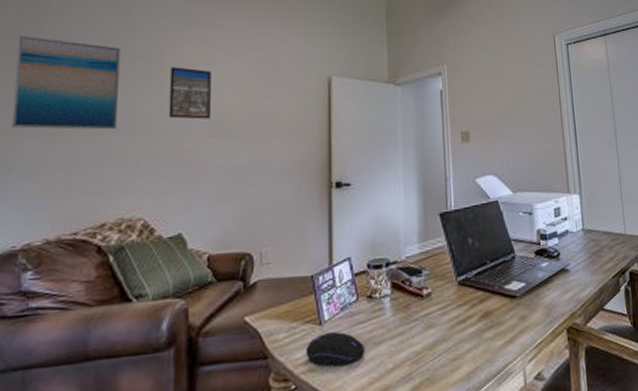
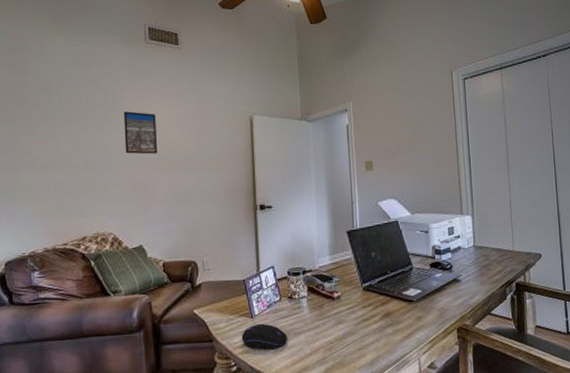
wall art: present [10,35,121,130] -> none [9,89,88,164]

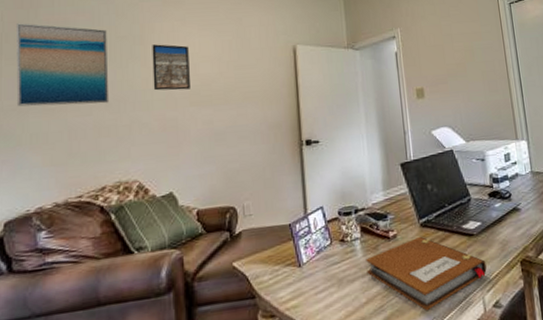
wall art: none [9,89,88,164] -> present [16,23,110,107]
computer mouse: present [241,323,288,350] -> none [288,272,341,304]
notebook: none [311,299,424,365] -> present [366,236,487,310]

